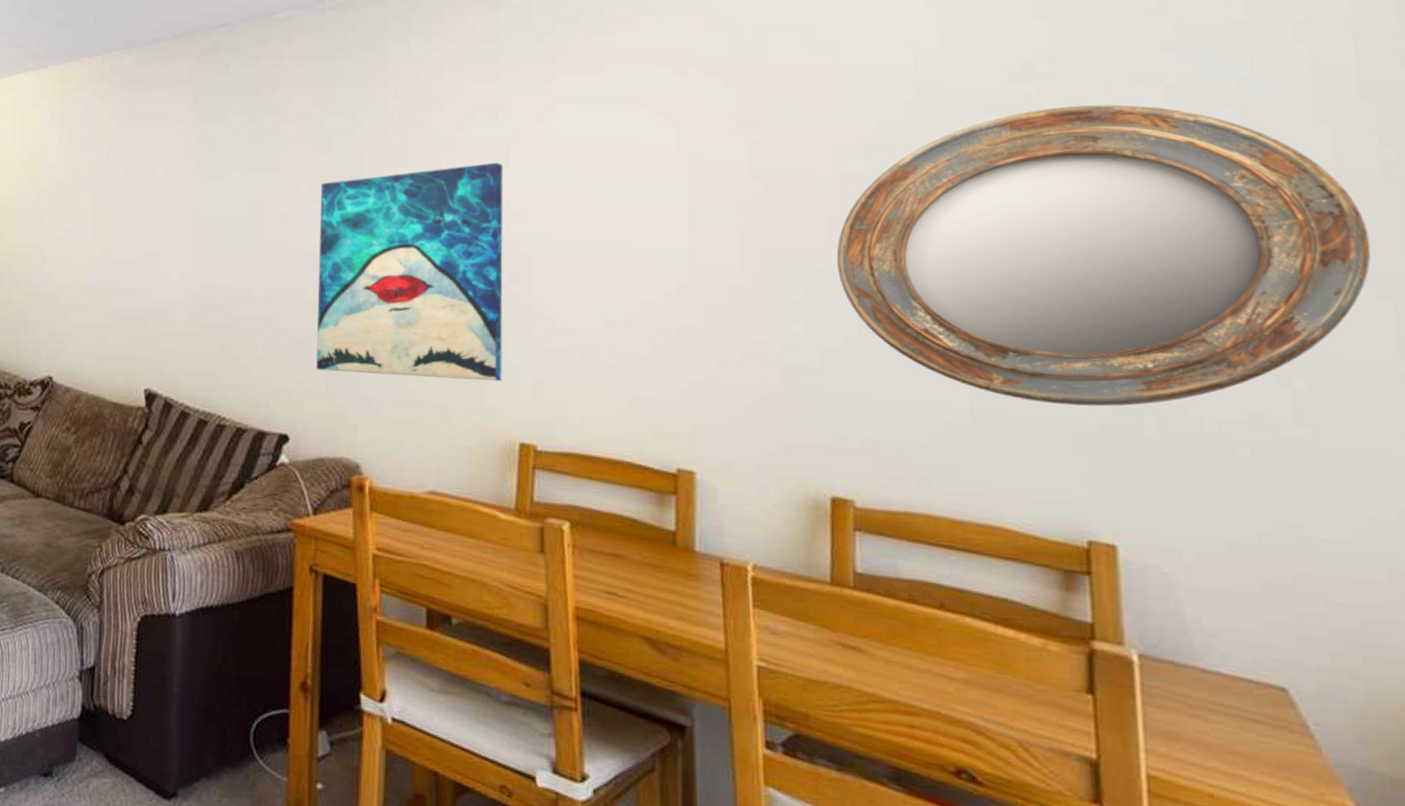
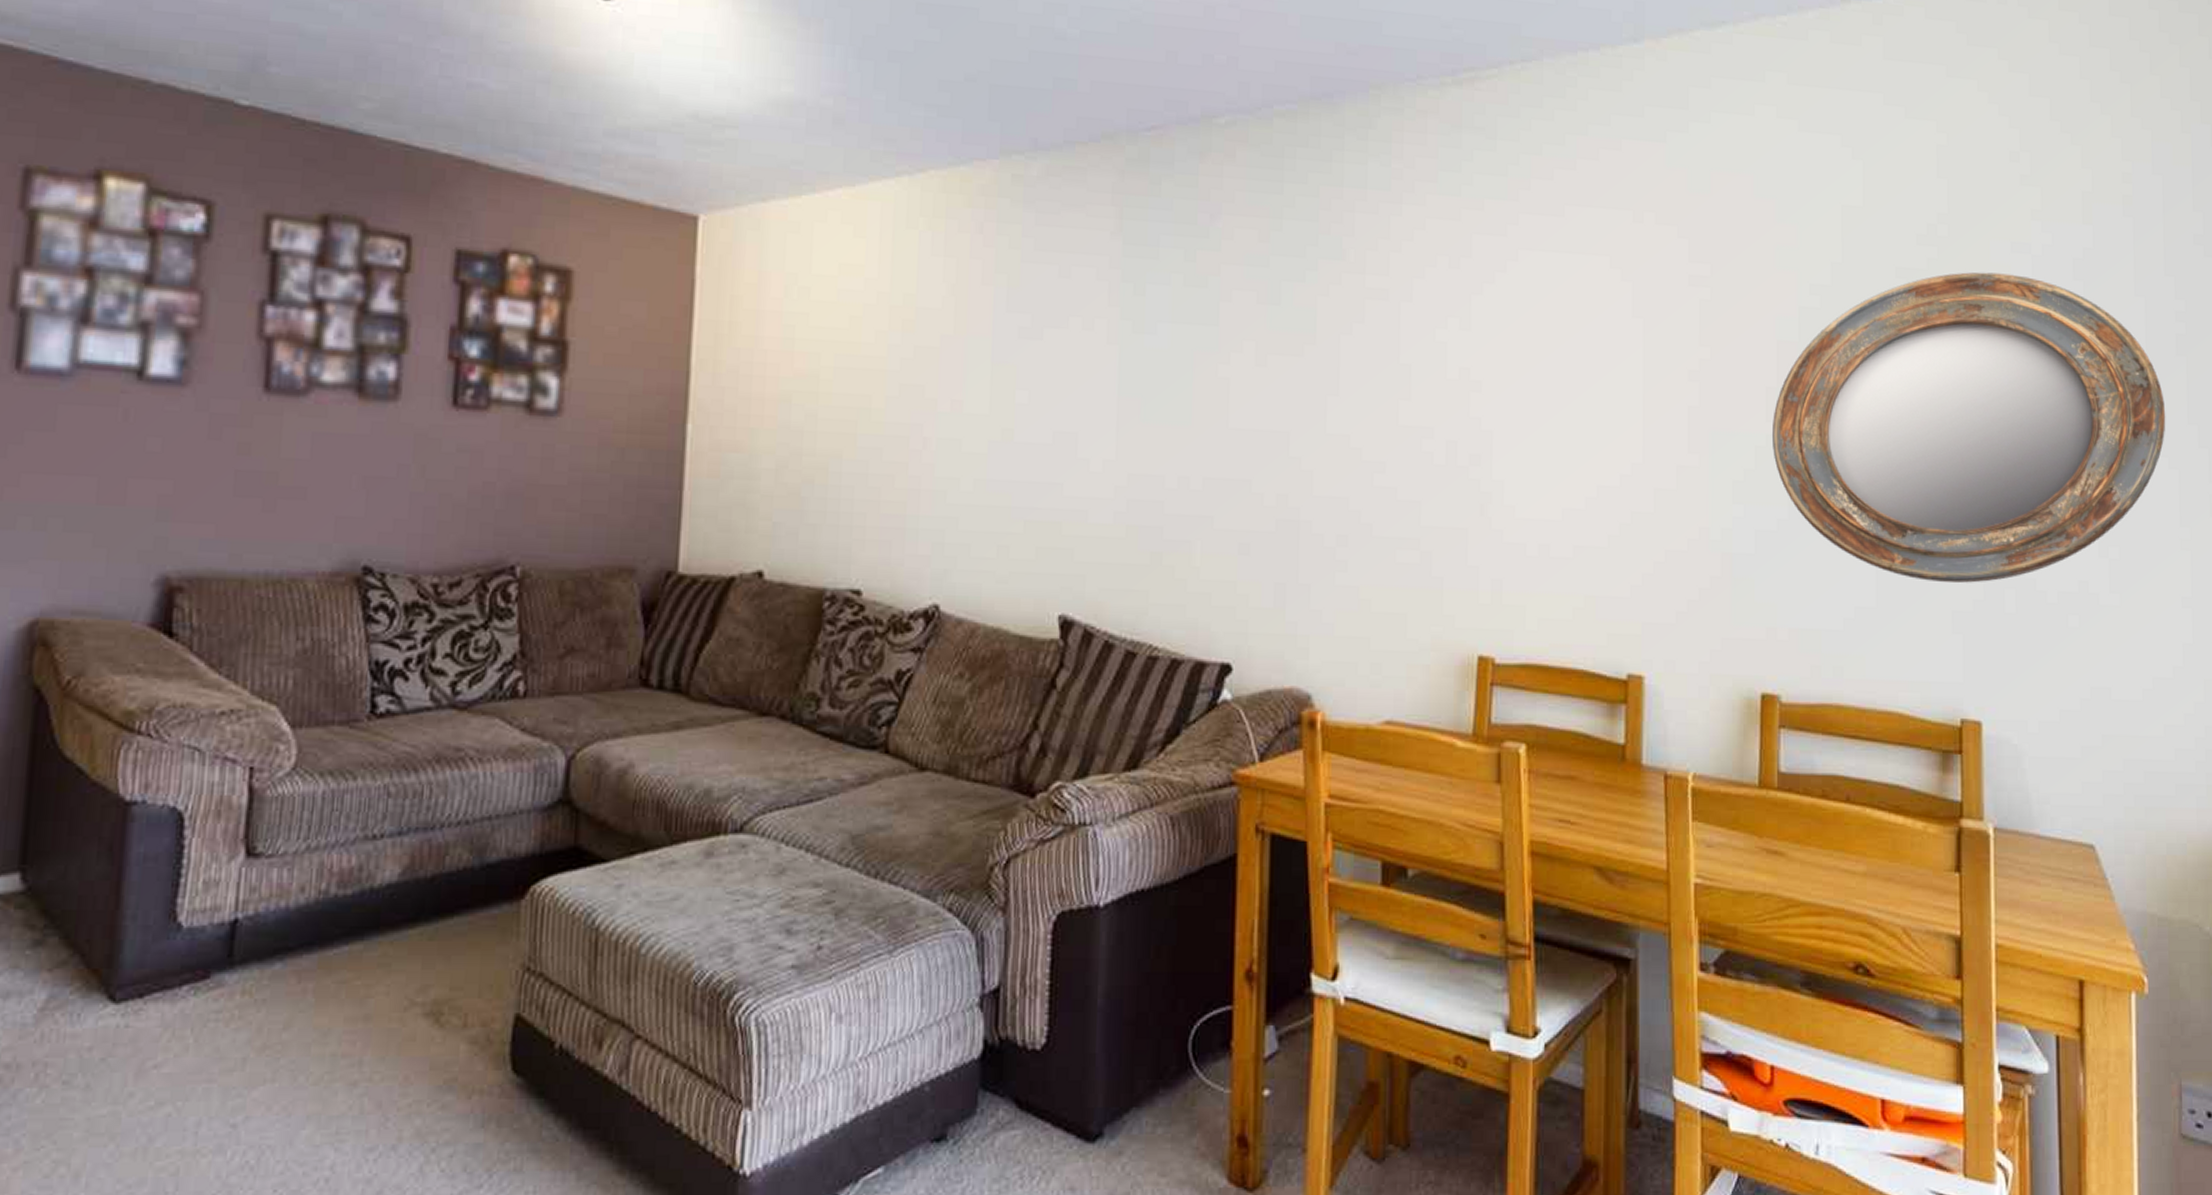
wall art: present [317,162,504,381] -> none [1263,319,1465,585]

